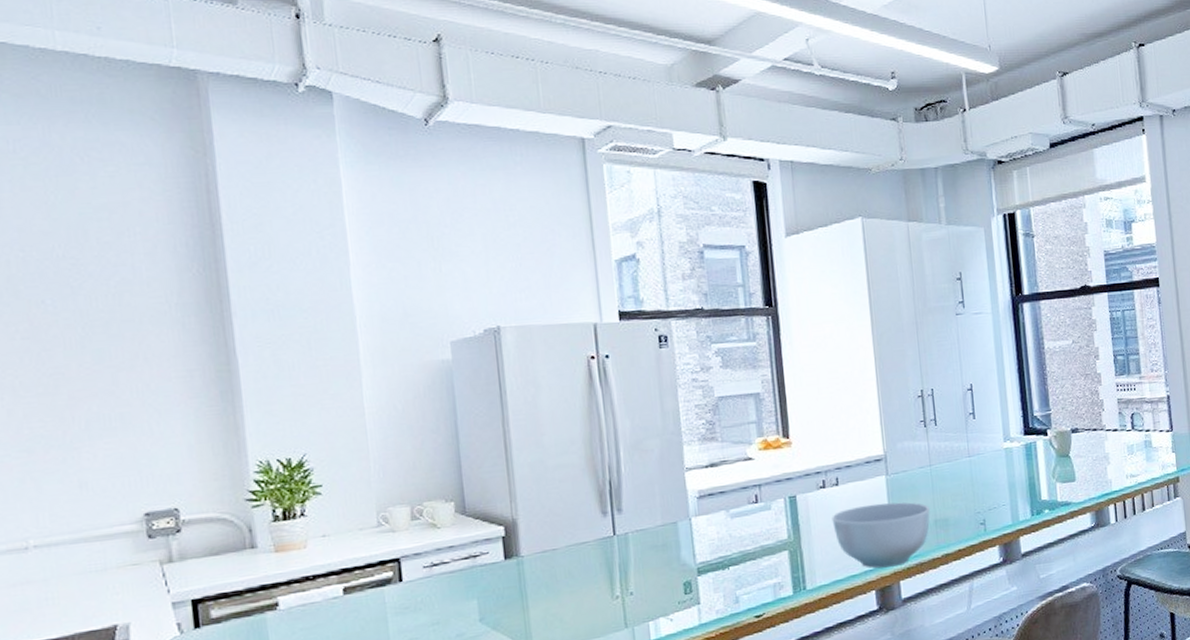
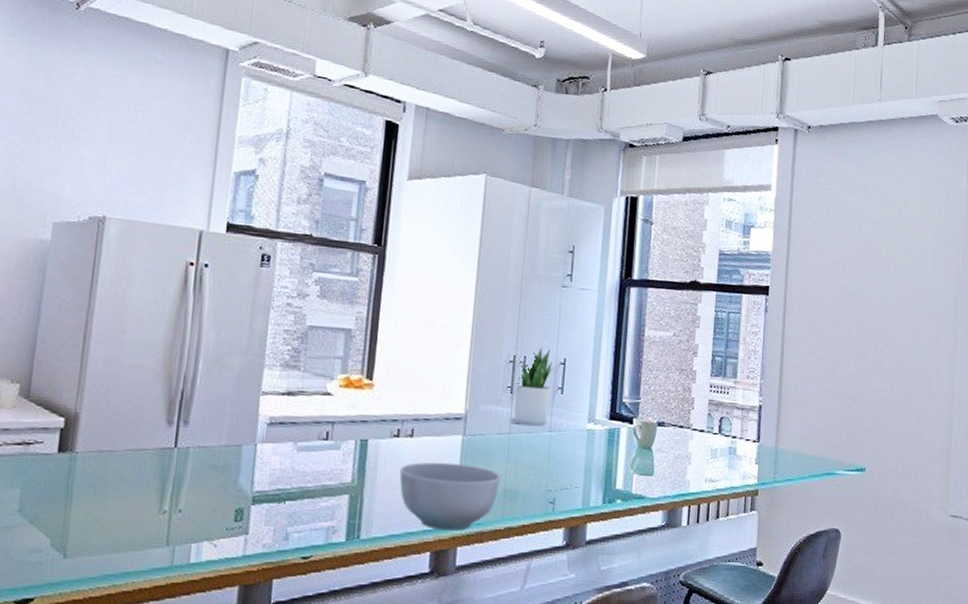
planter: none [927,378,965,456] -> present [510,347,553,427]

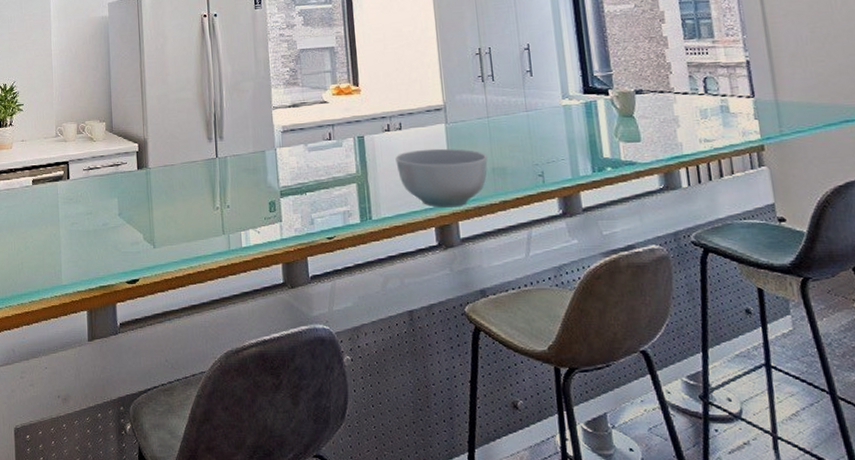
planter: present [510,347,553,427] -> none [485,38,522,110]

